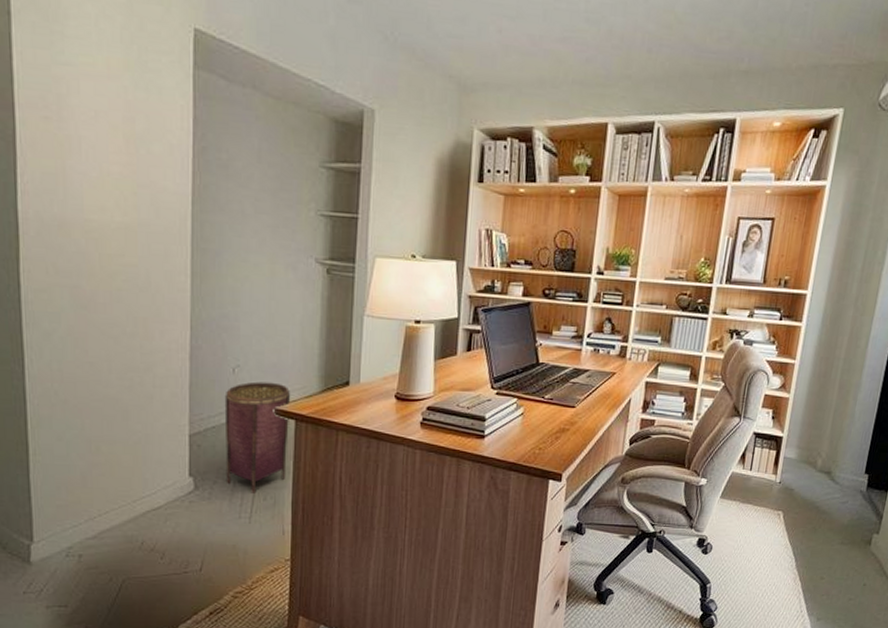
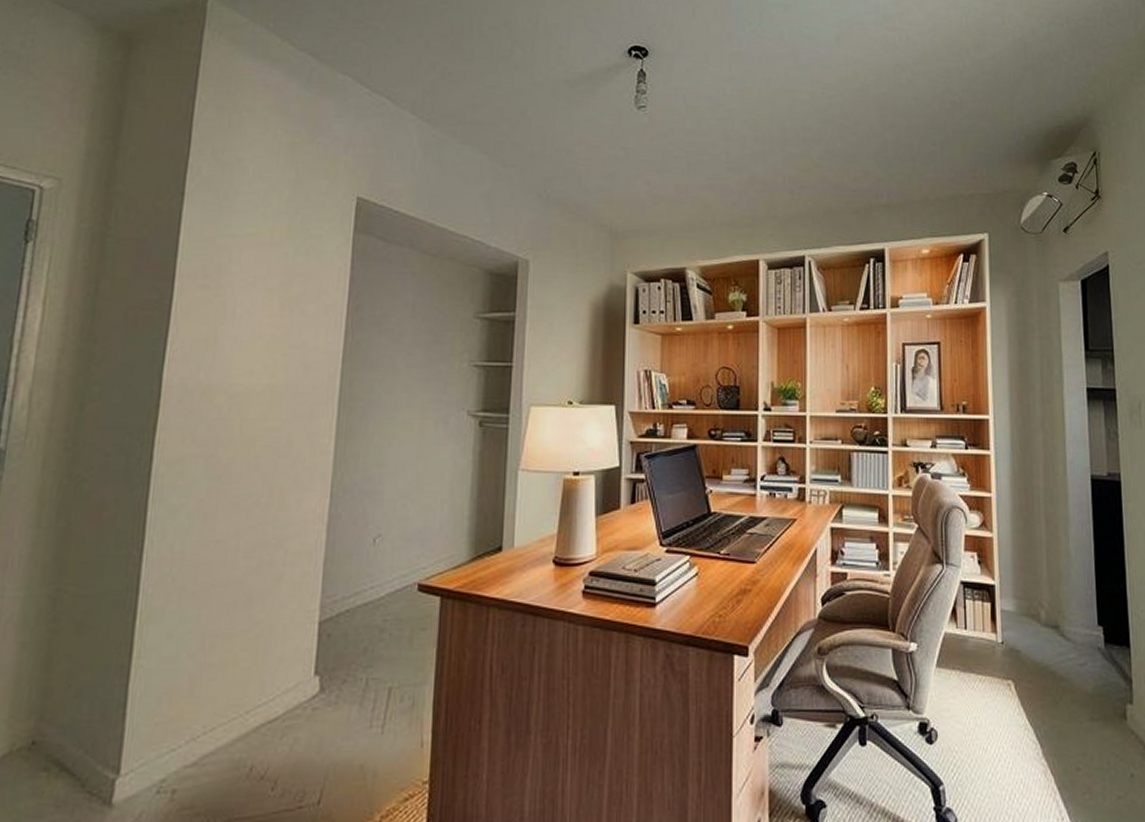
woven basket: present [224,381,291,493] -> none [357,552,437,693]

